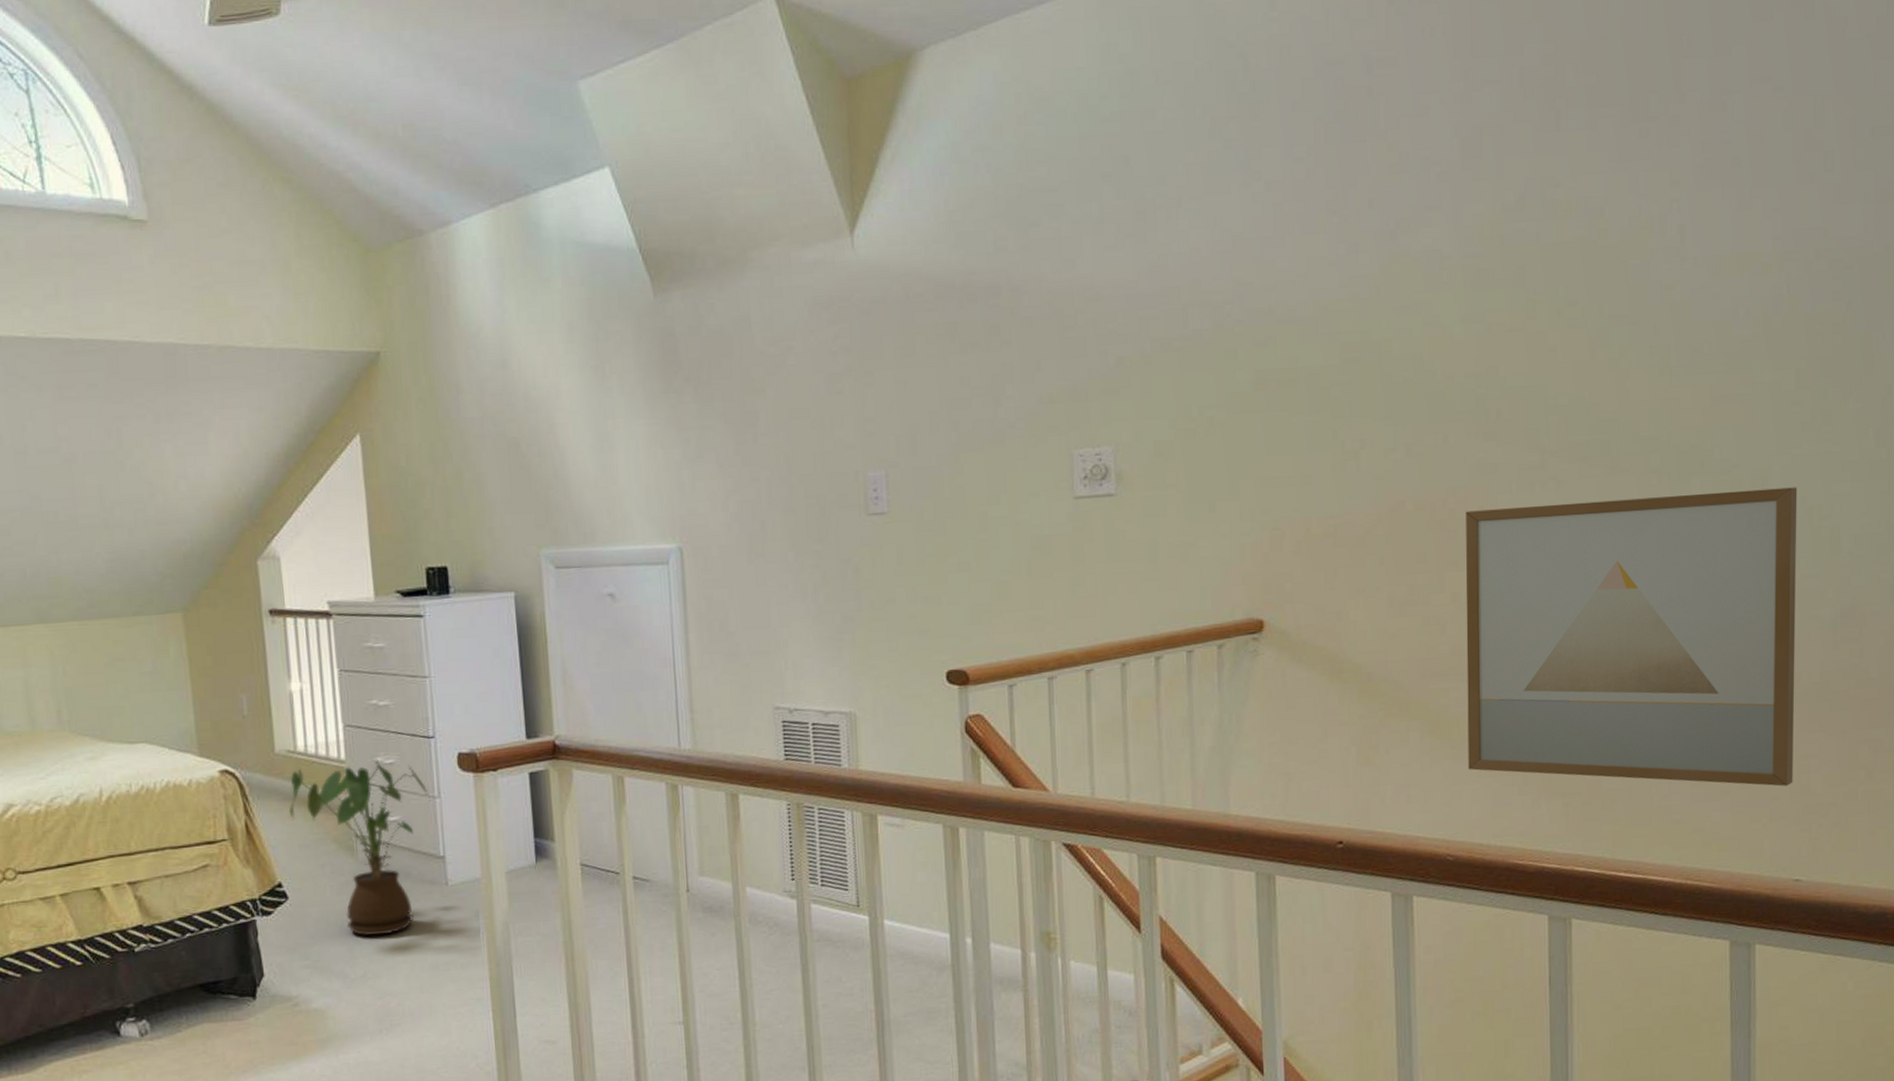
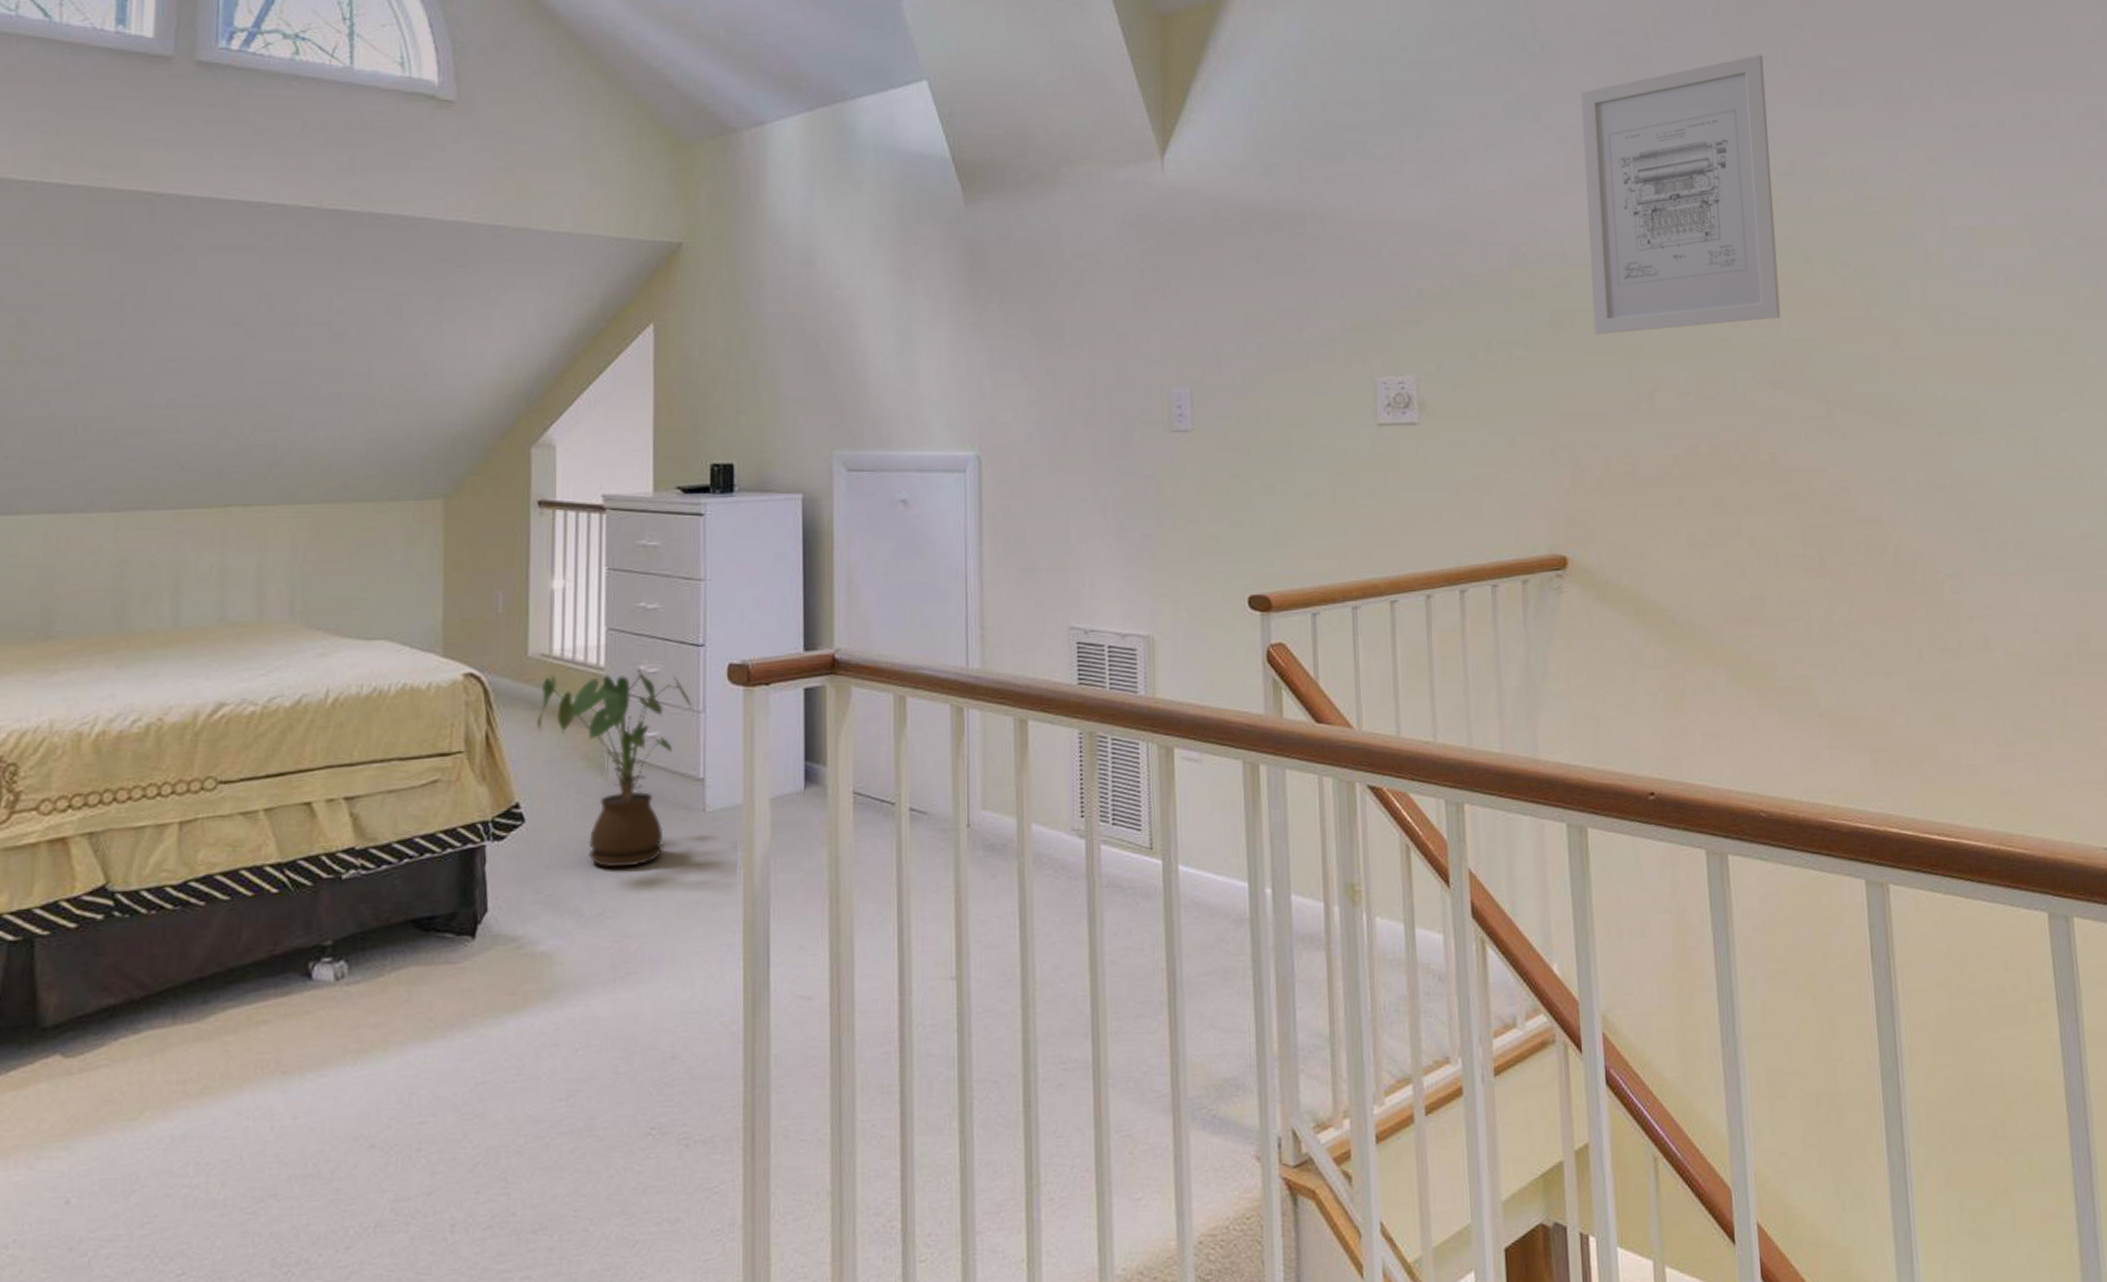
wall art: none [1294,77,1498,394] -> present [1581,54,1781,335]
wall art: present [1465,487,1798,787] -> none [1758,448,2094,749]

